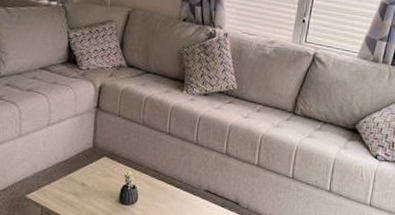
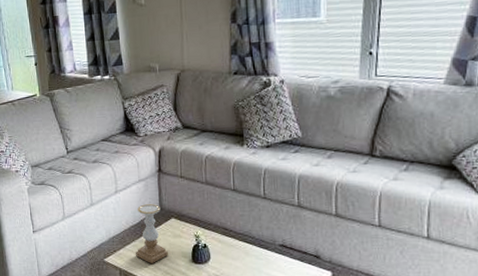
candle holder: none [61,140,96,202] -> present [136,204,168,263]

